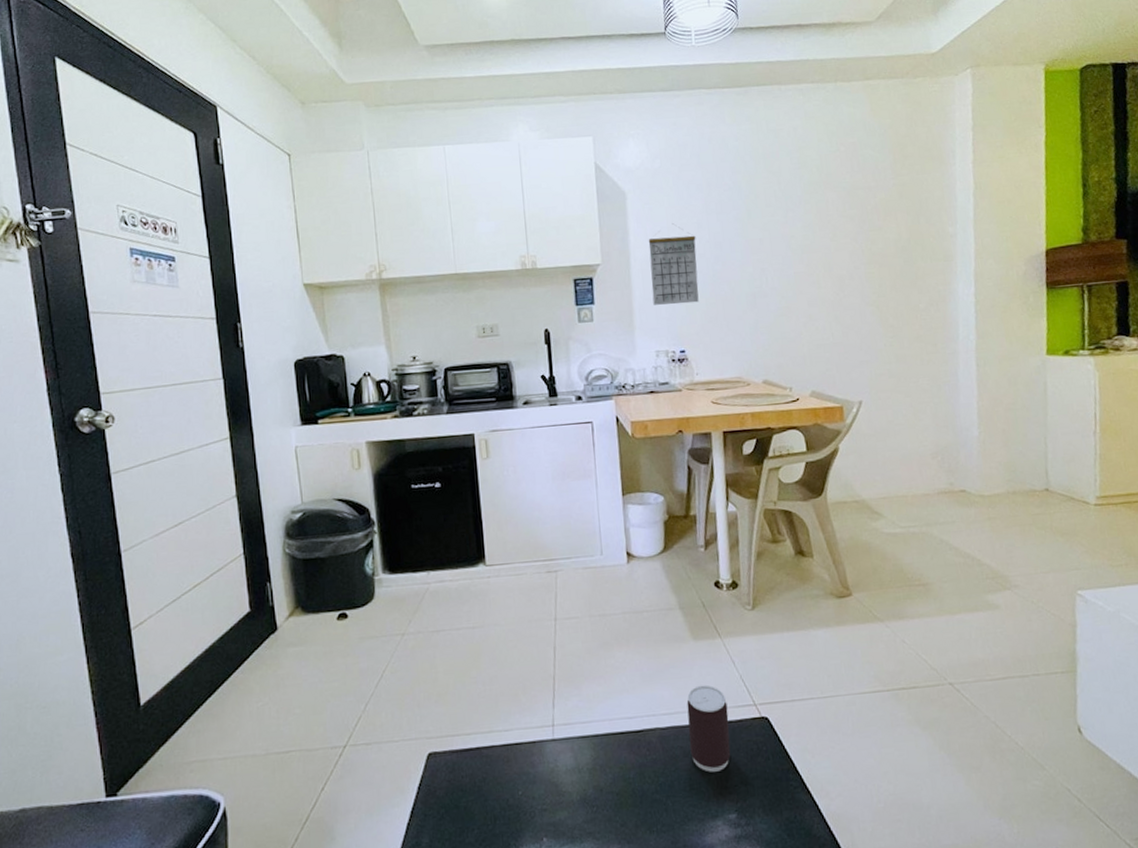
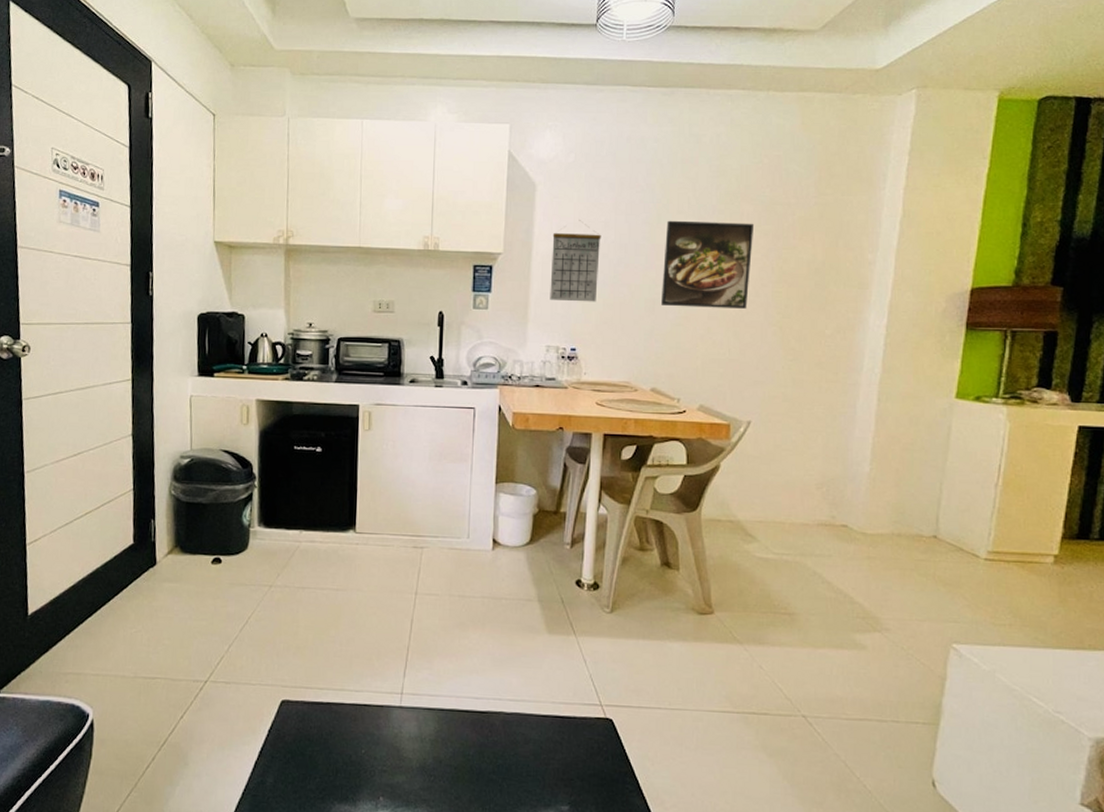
beverage can: present [687,685,731,772] -> none [531,678,574,763]
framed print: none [757,209,844,298] -> present [661,220,755,309]

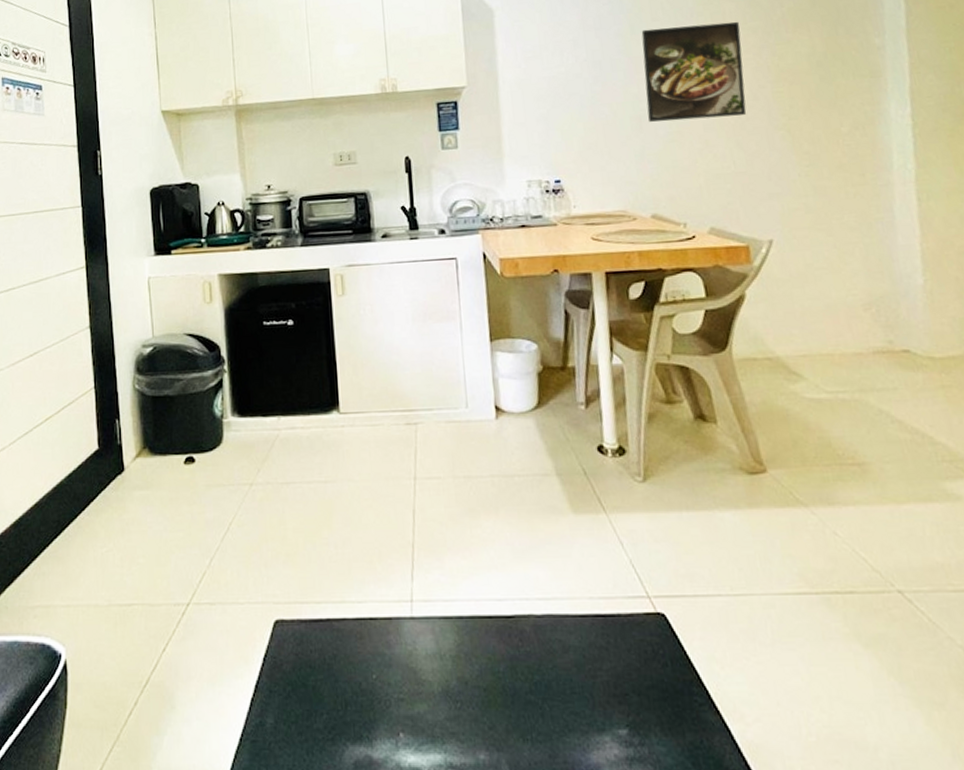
calendar: present [550,220,601,302] -> none [518,41,576,130]

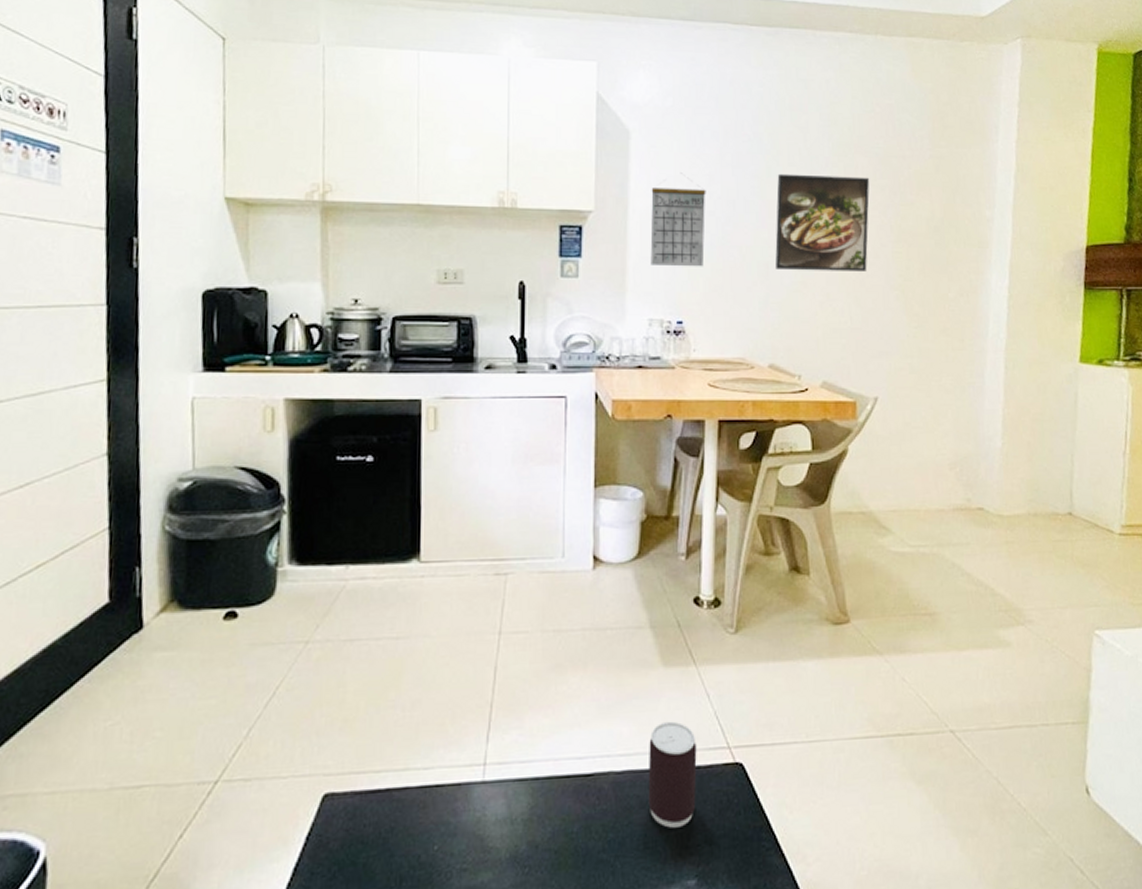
calendar: none [518,41,576,130] -> present [650,173,706,267]
beverage can: none [566,568,620,675] -> present [648,721,697,828]

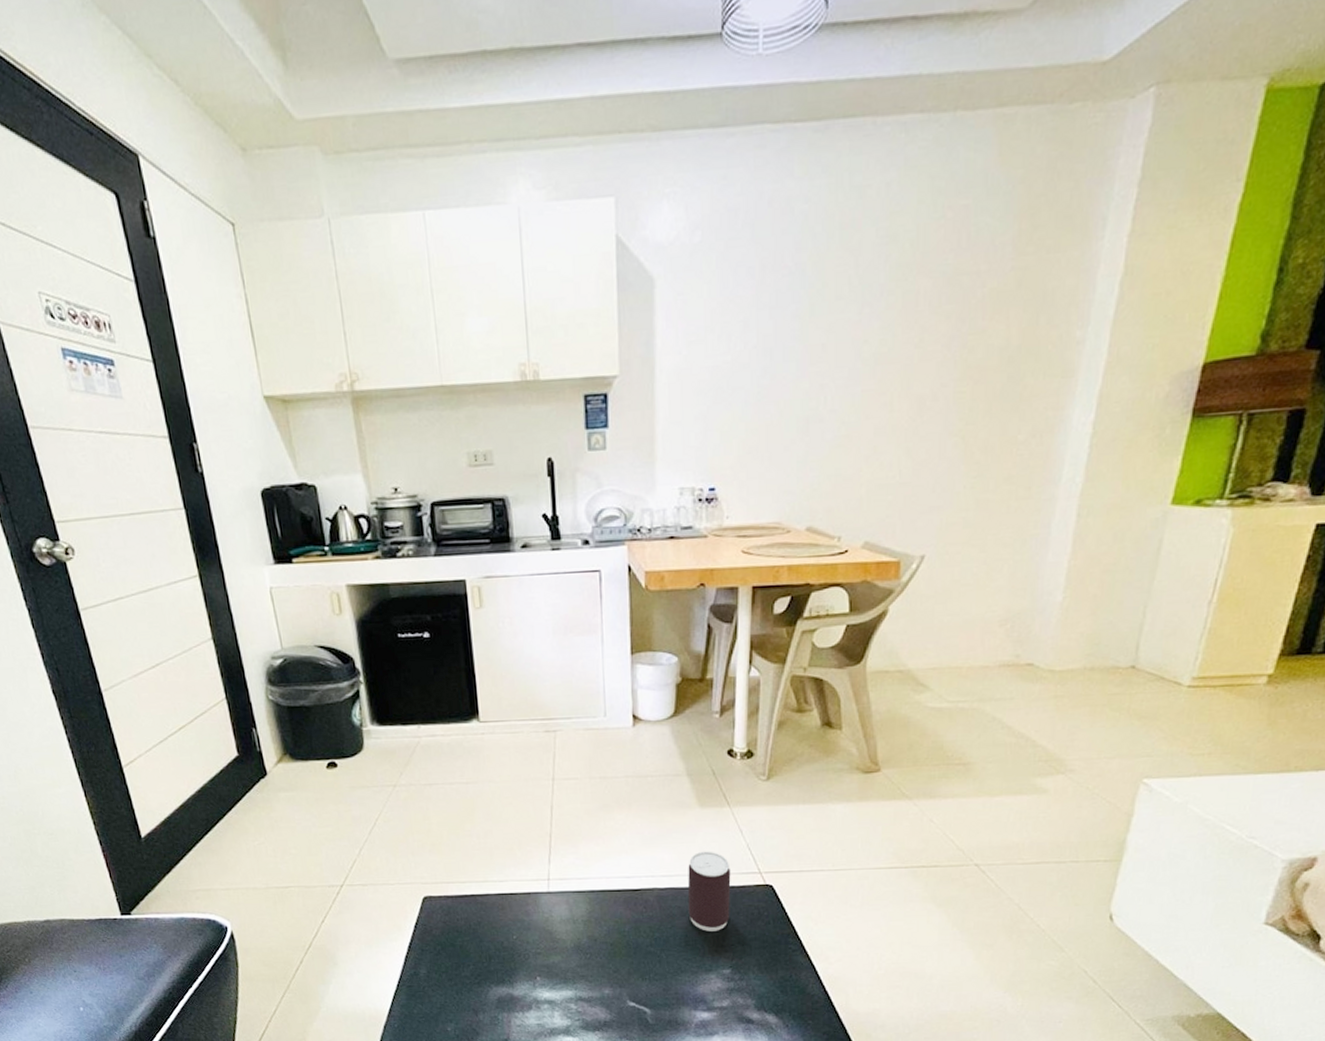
calendar: present [650,173,706,267] -> none [679,321,740,430]
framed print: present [775,173,870,271] -> none [817,303,934,424]

